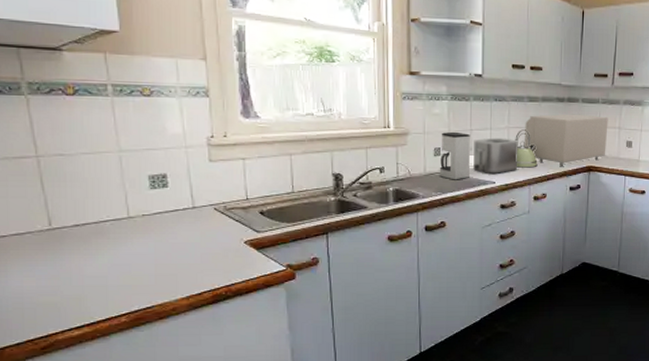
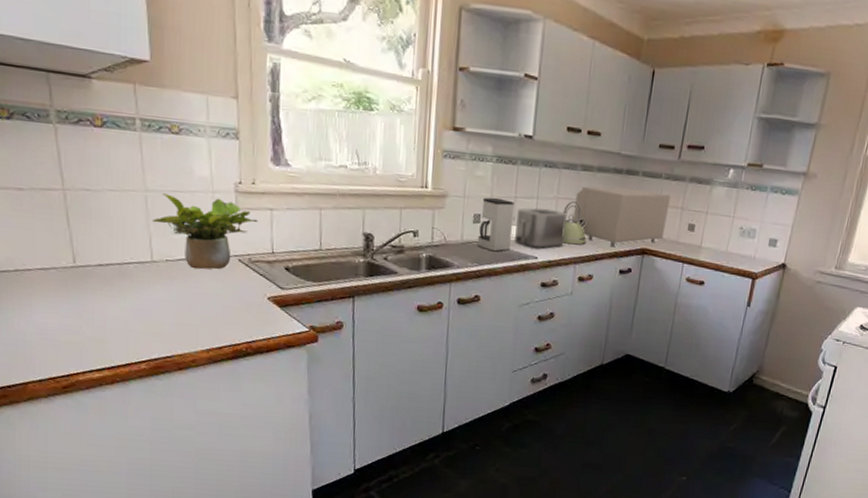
potted plant: none [127,152,231,221] -> present [152,193,258,270]

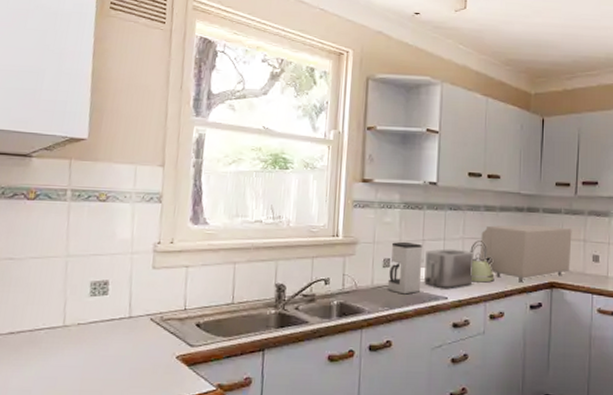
potted plant: present [152,193,258,270] -> none [69,258,173,332]

